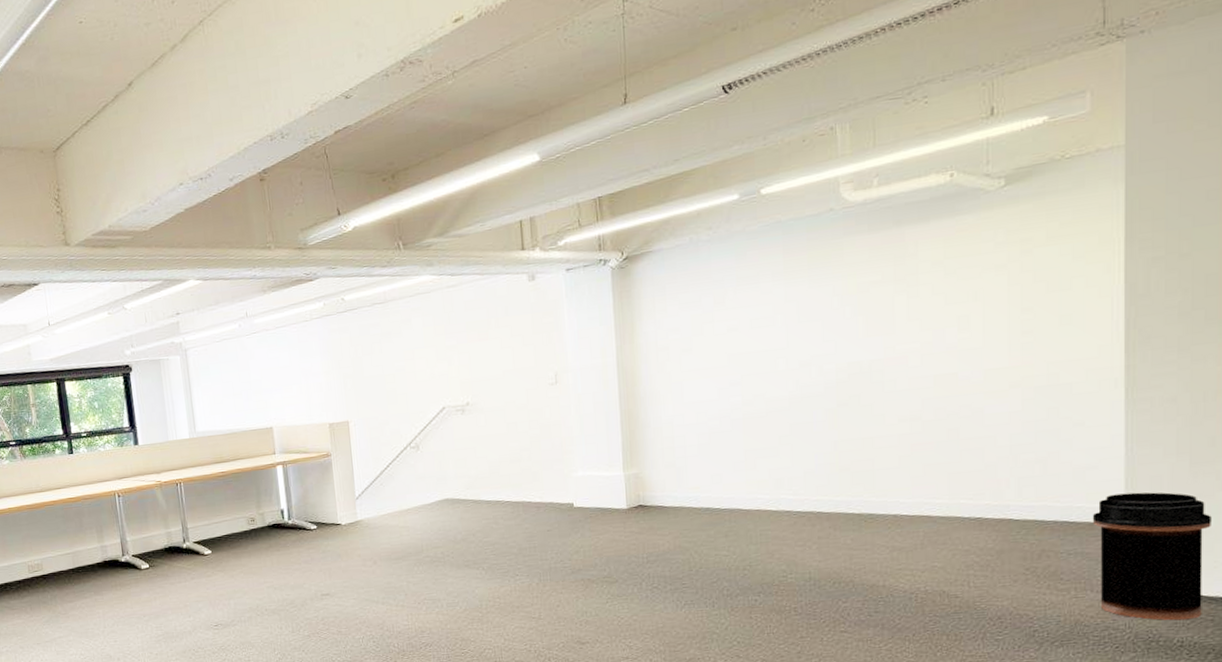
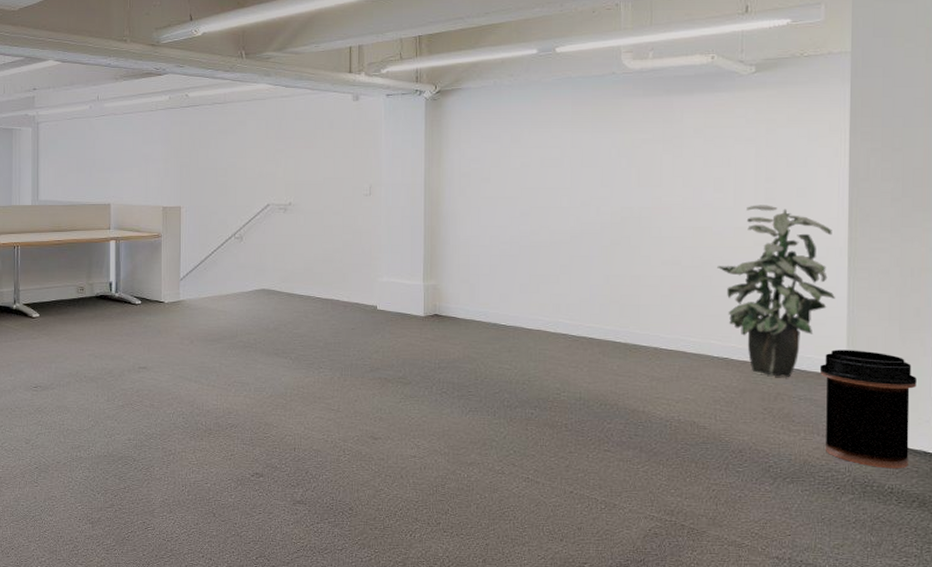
indoor plant: none [965,339,1110,532] -> present [717,205,835,377]

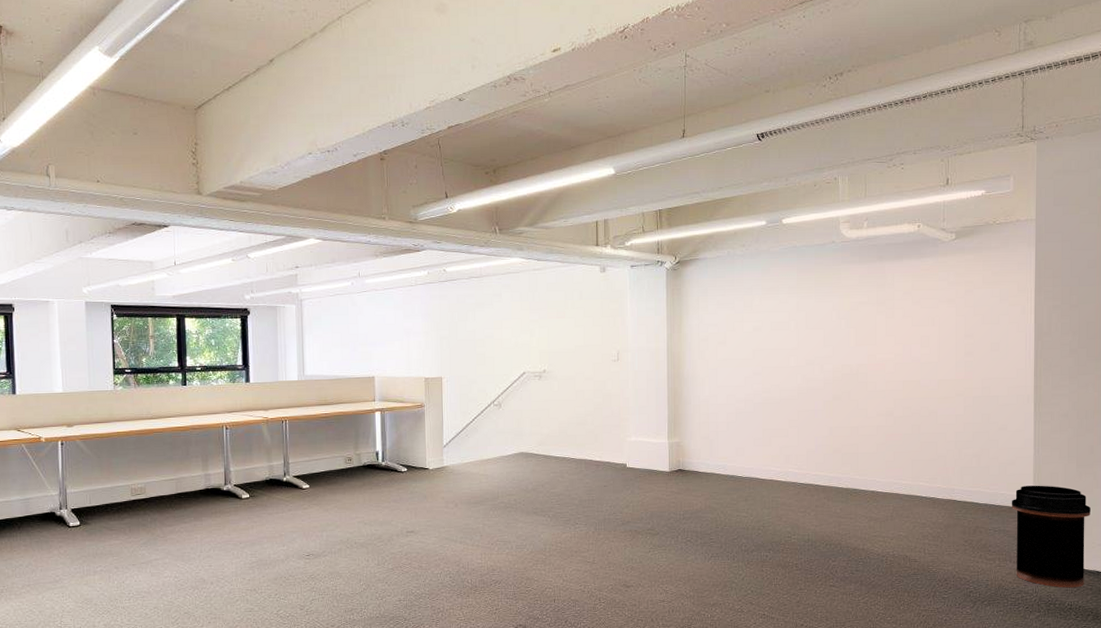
indoor plant: present [717,205,835,377] -> none [925,359,1023,512]

